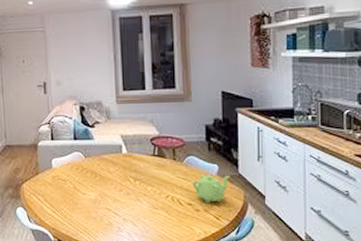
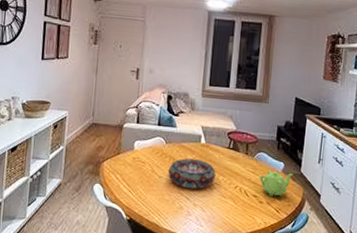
decorative bowl: none [92,171,143,203] -> present [168,158,216,189]

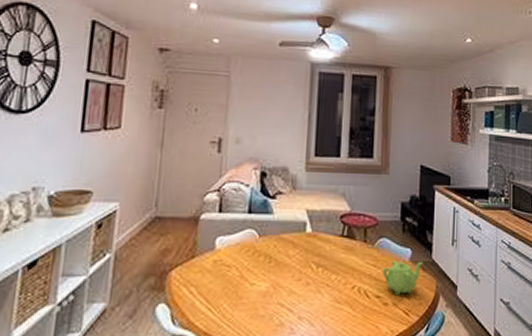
decorative bowl: present [168,158,216,189] -> none [263,255,326,296]

